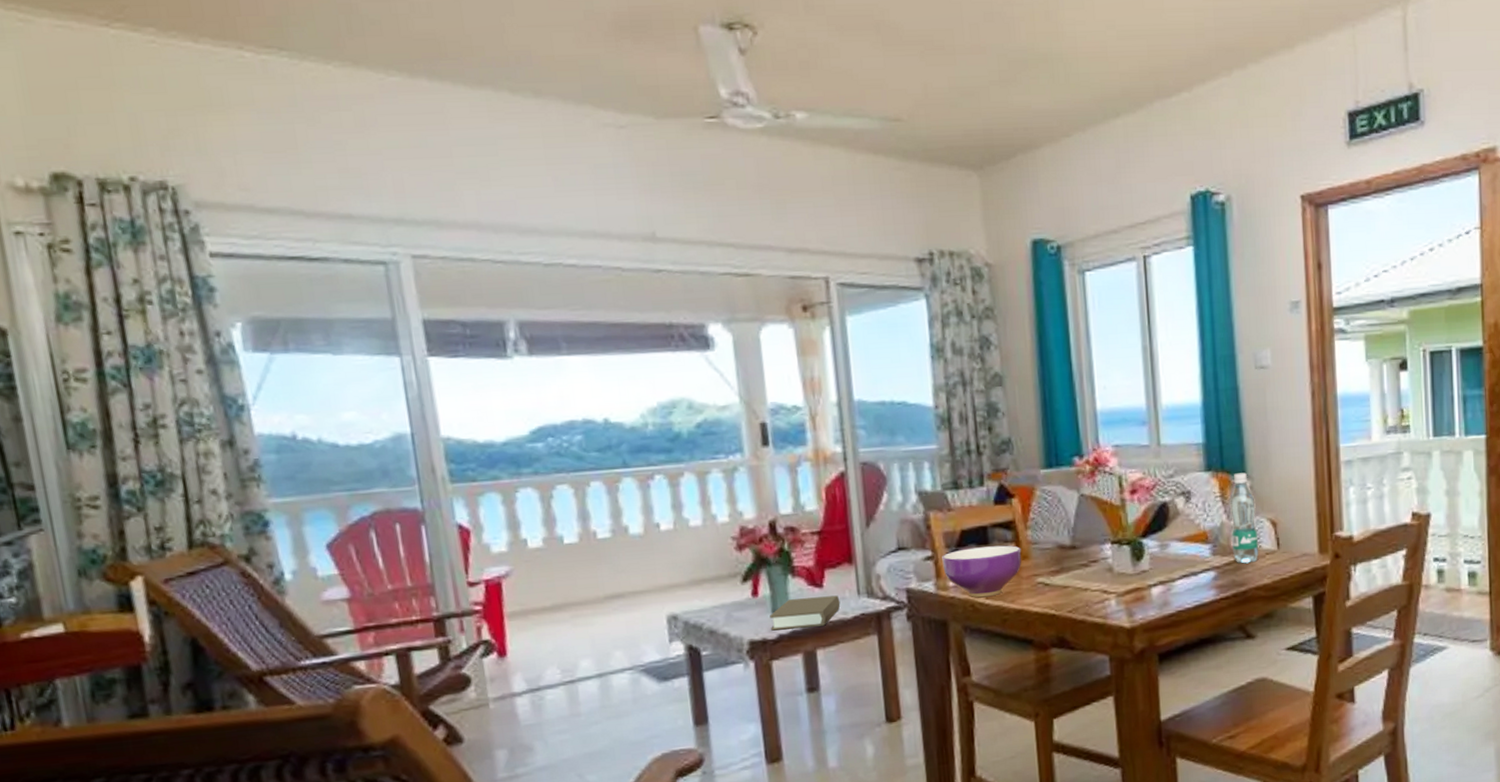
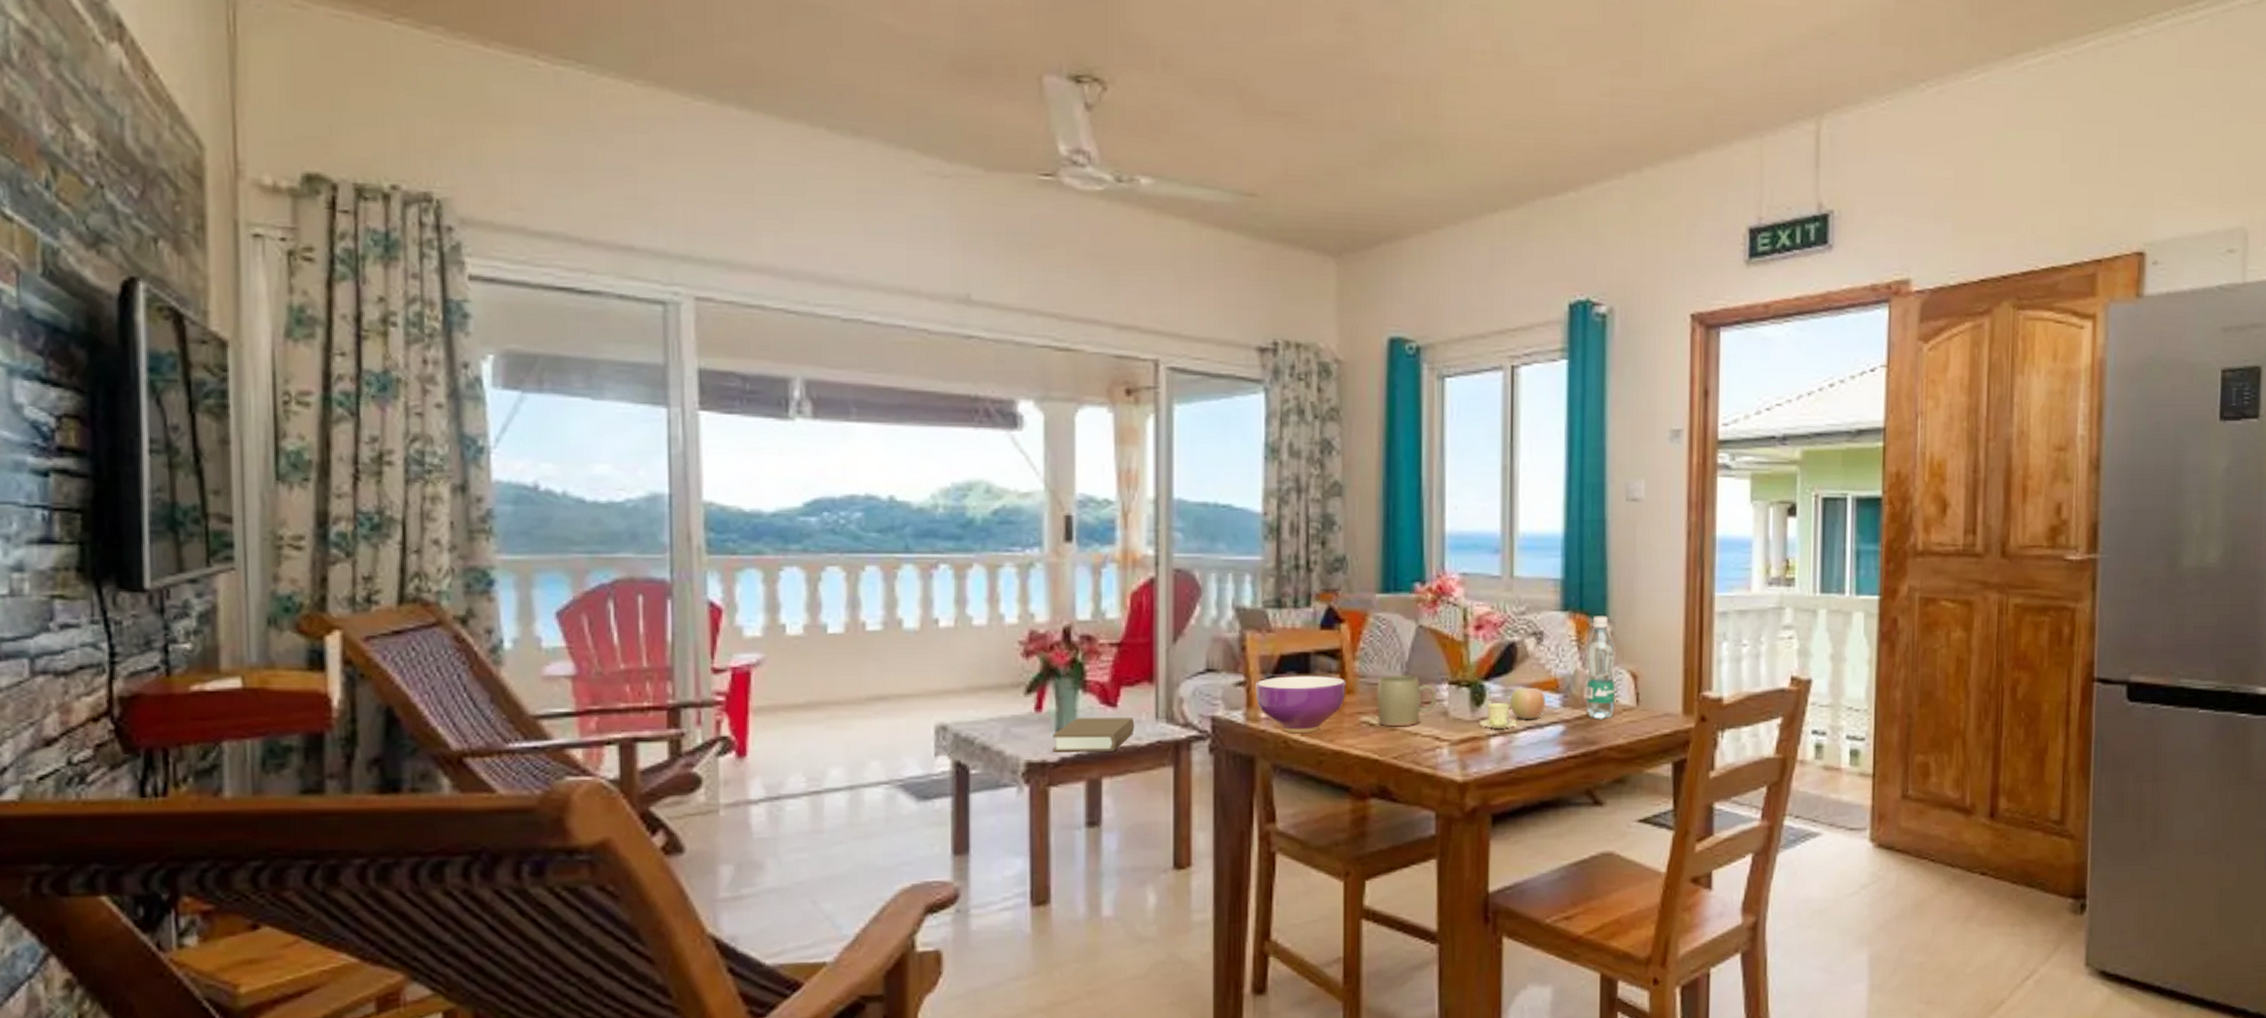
mug: none [1047,538,1102,586] -> present [1375,674,1437,727]
cup and saucer: none [1140,556,1175,580] -> present [1478,703,1518,729]
fruit: none [1165,536,1197,569] -> present [1509,681,1545,719]

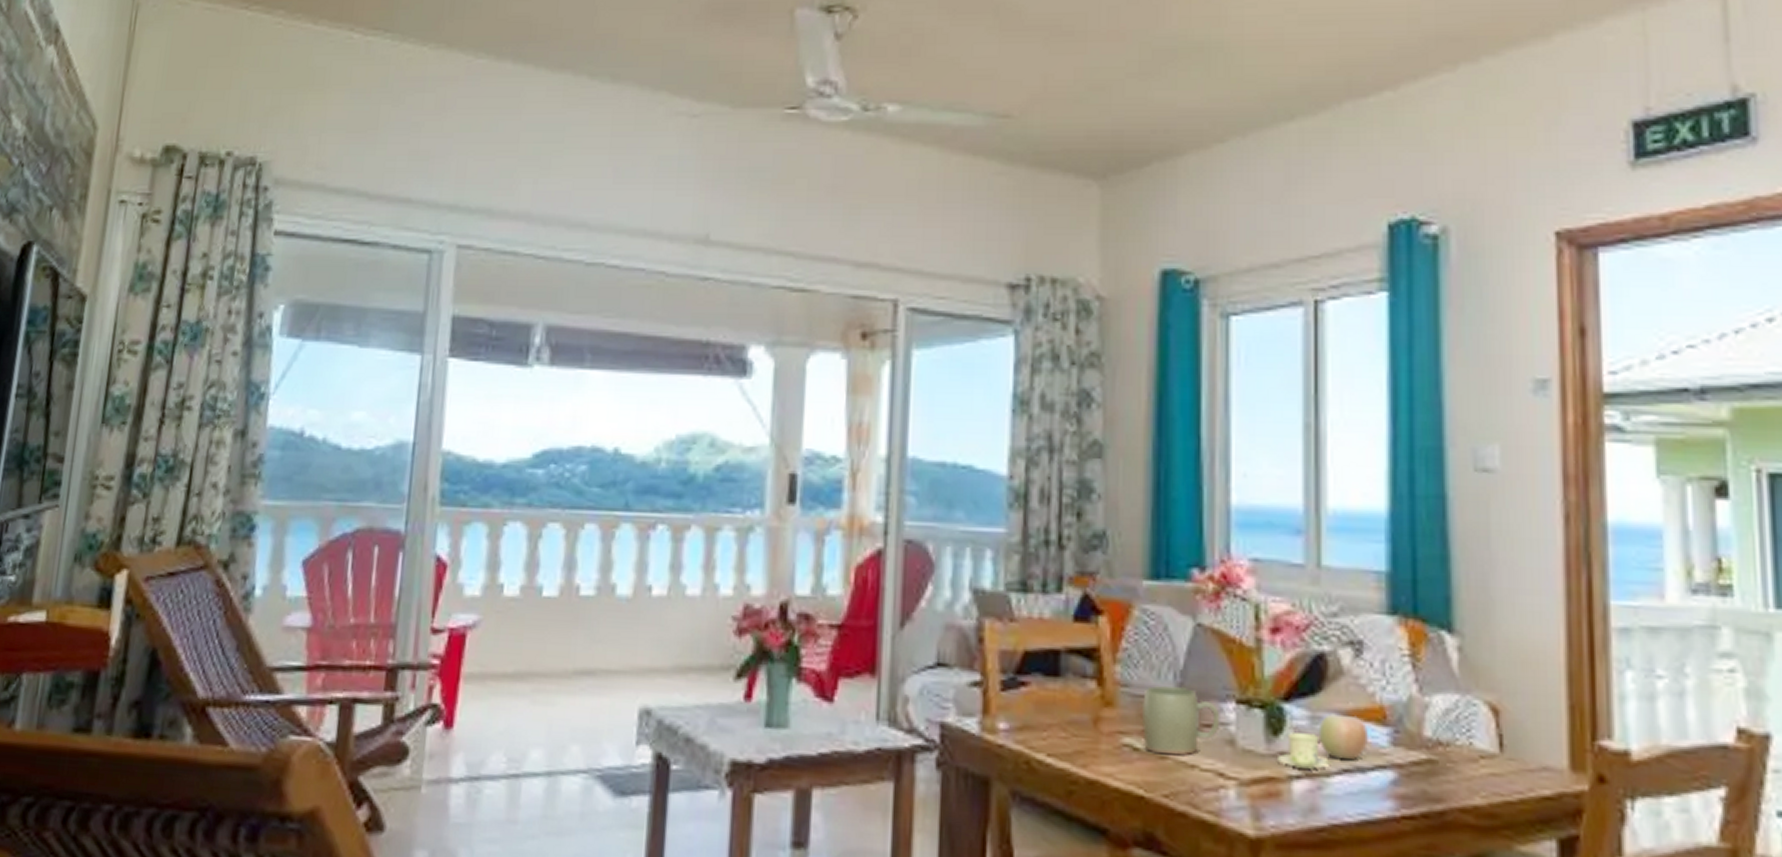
book: present [1053,718,1135,752] -> none [760,712,853,757]
bowl: present [1255,676,1346,734] -> none [993,678,1105,754]
bottle: present [1585,616,1616,719] -> none [1423,623,1469,768]

